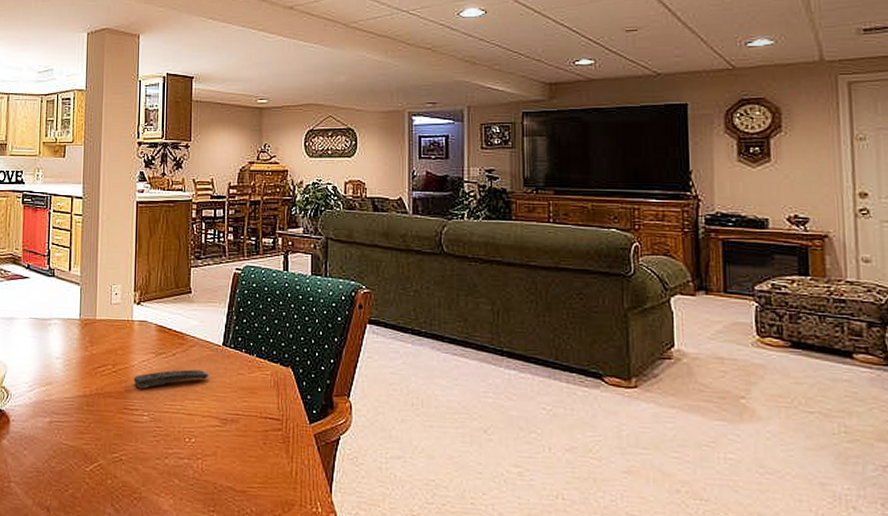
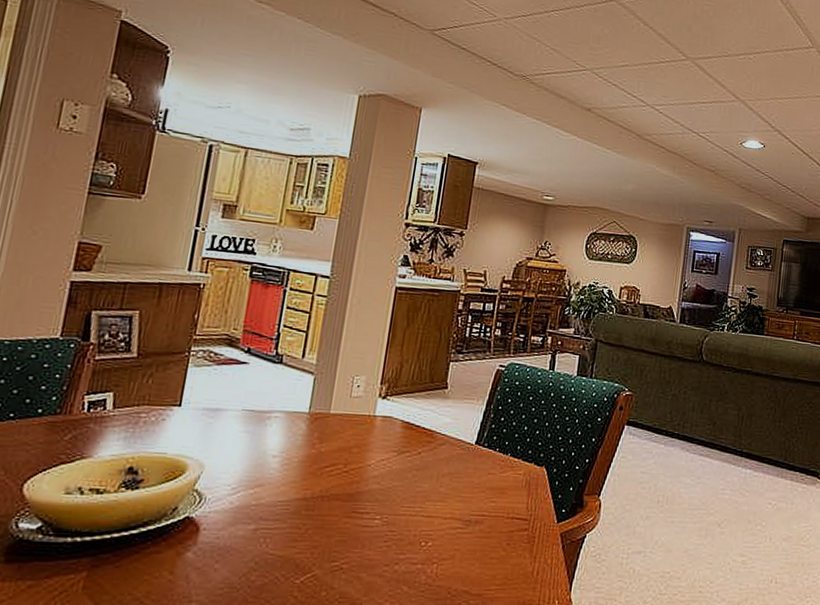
remote control: present [133,369,210,389] -> none [367,469,458,491]

